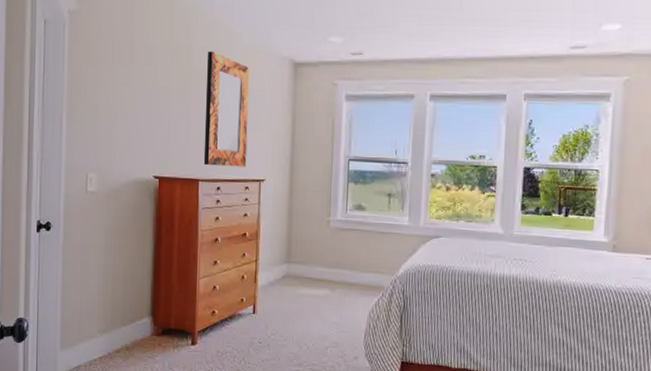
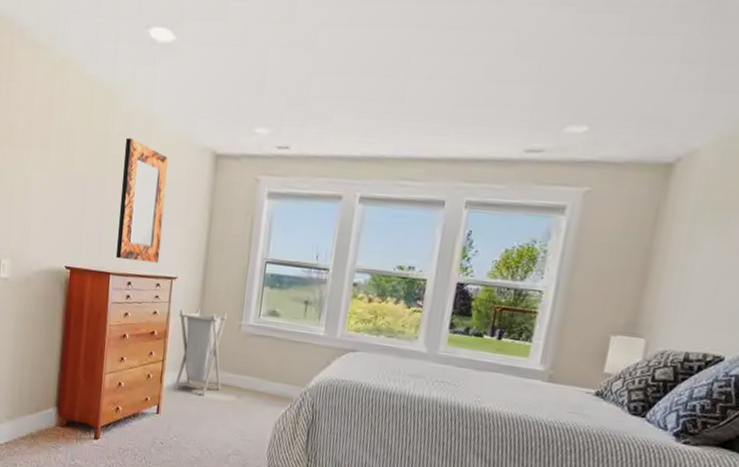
laundry hamper: none [268,208,316,292] -> present [173,308,228,396]

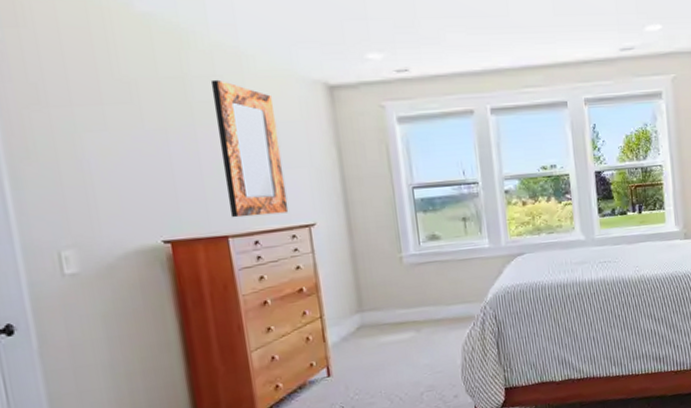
laundry hamper: present [173,308,228,396] -> none [328,247,397,344]

